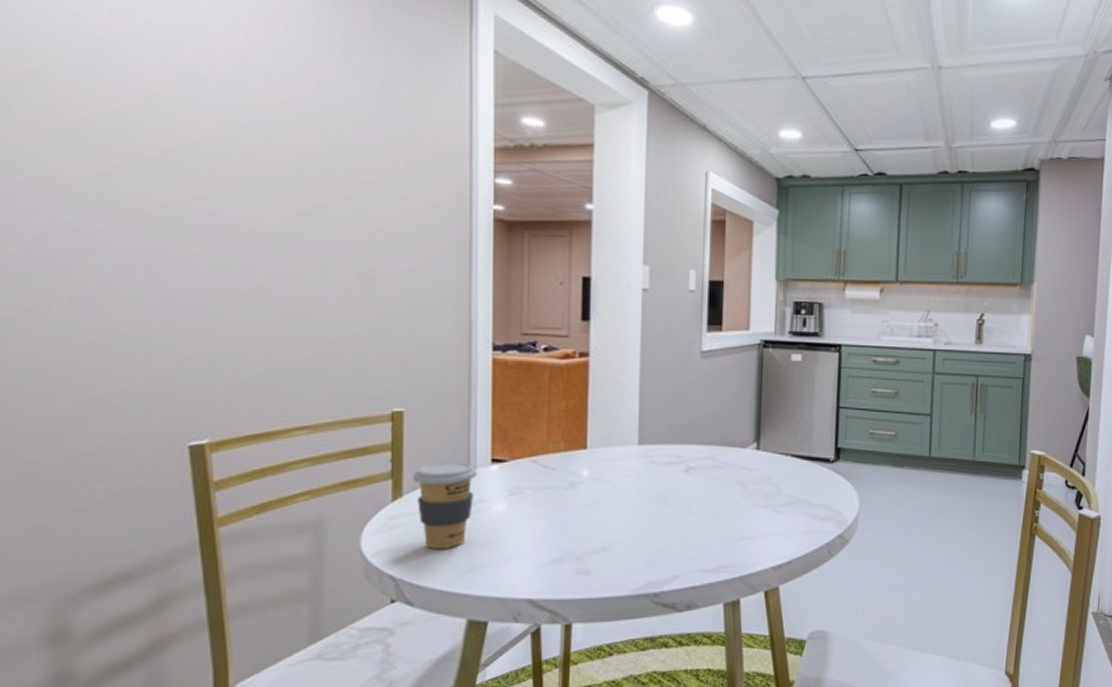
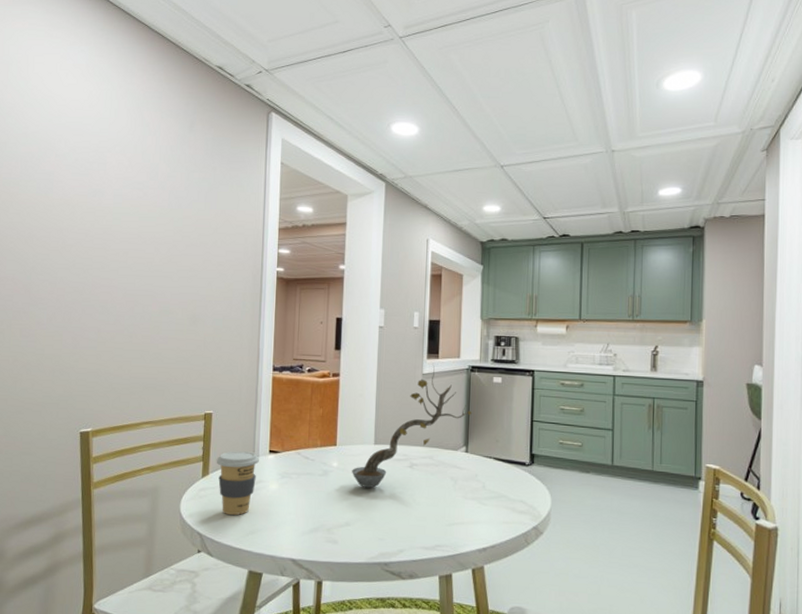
plant: none [609,339,765,501] -> present [352,365,472,488]

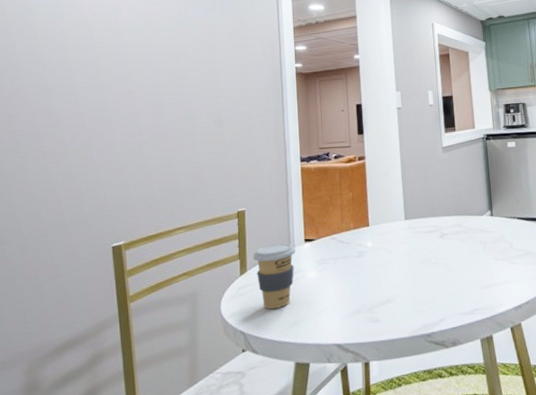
plant: present [352,365,472,488] -> none [386,138,492,263]

